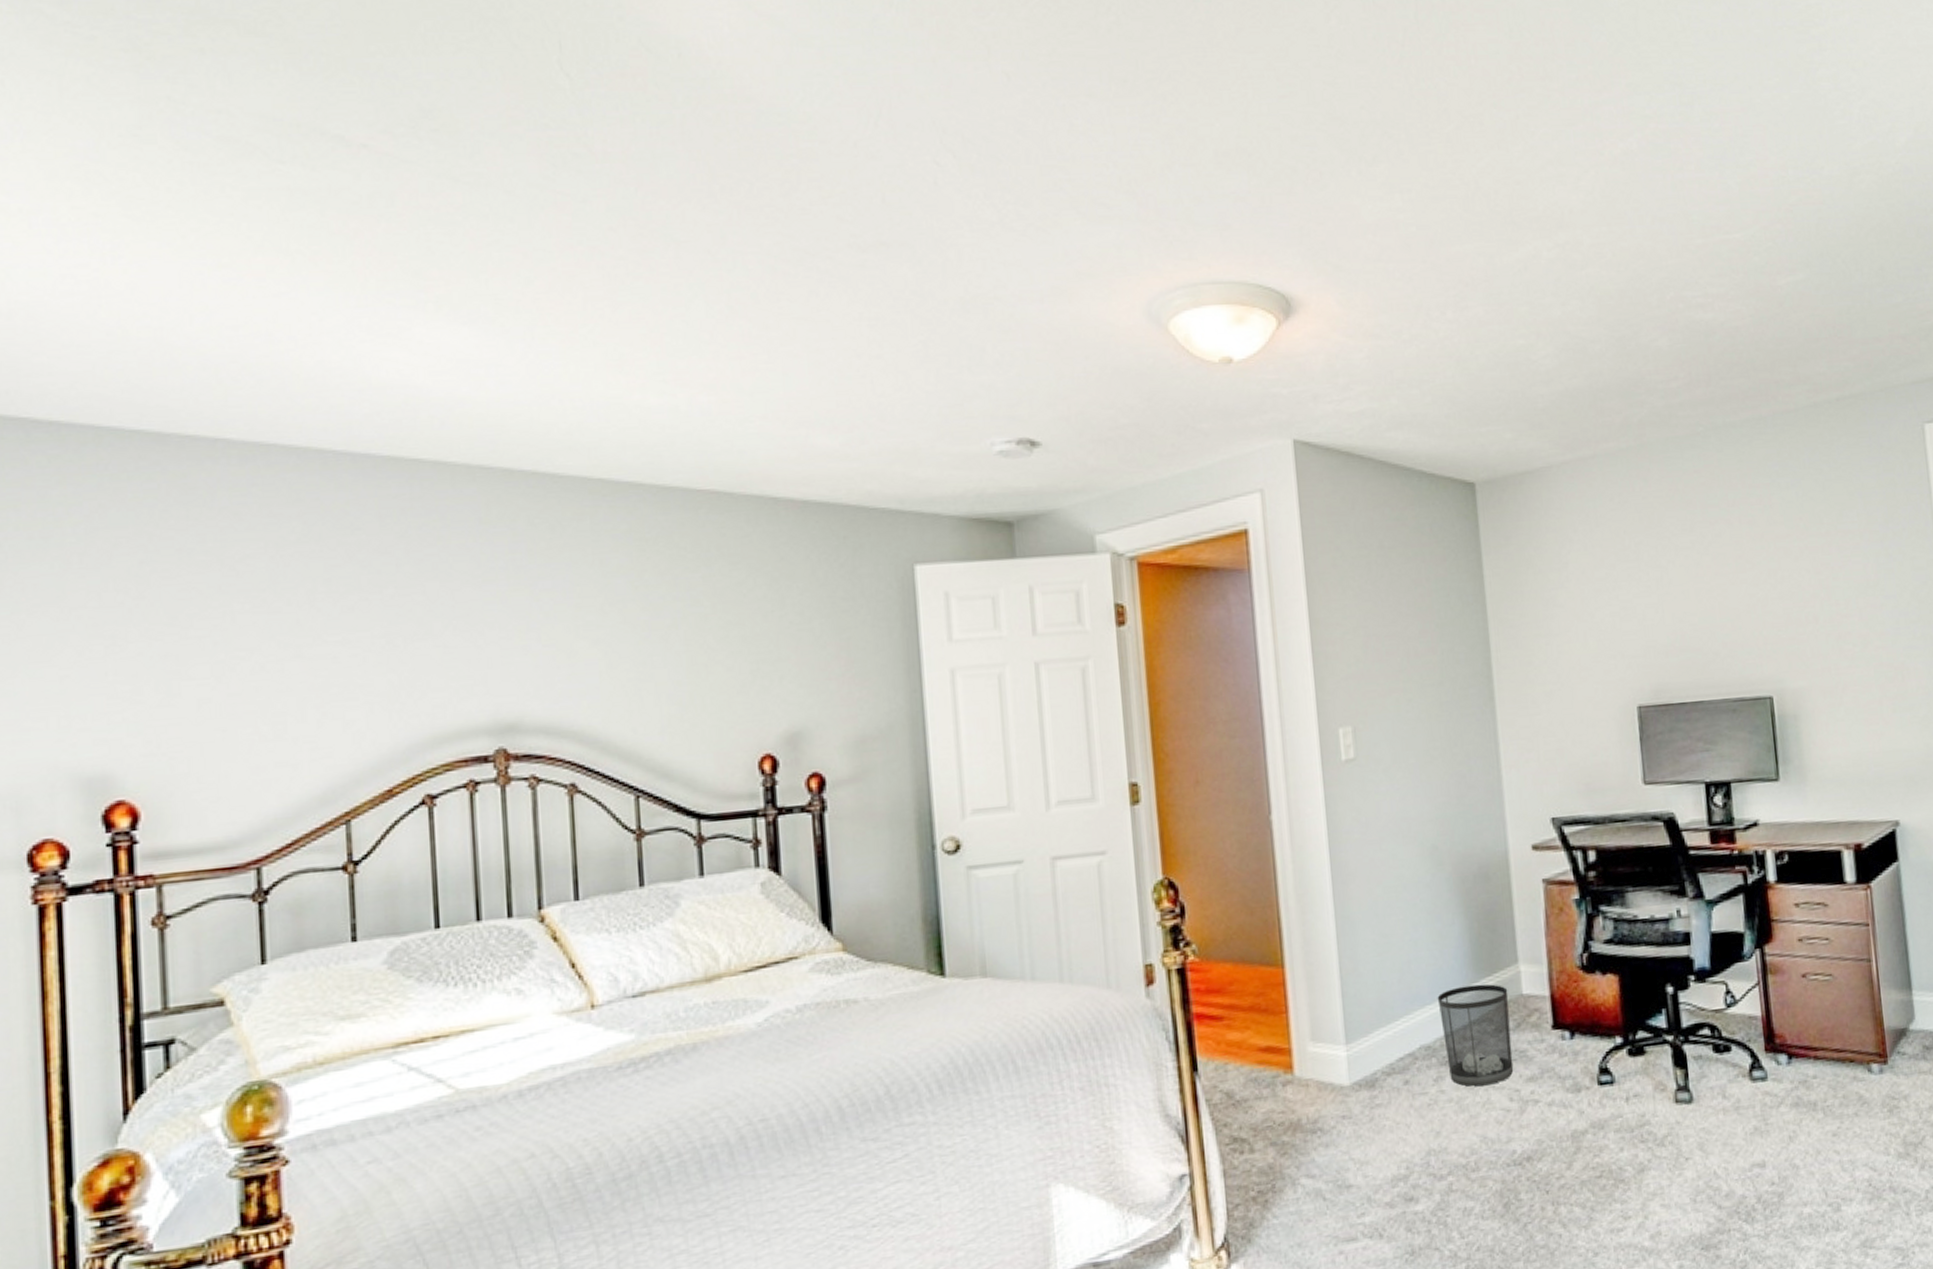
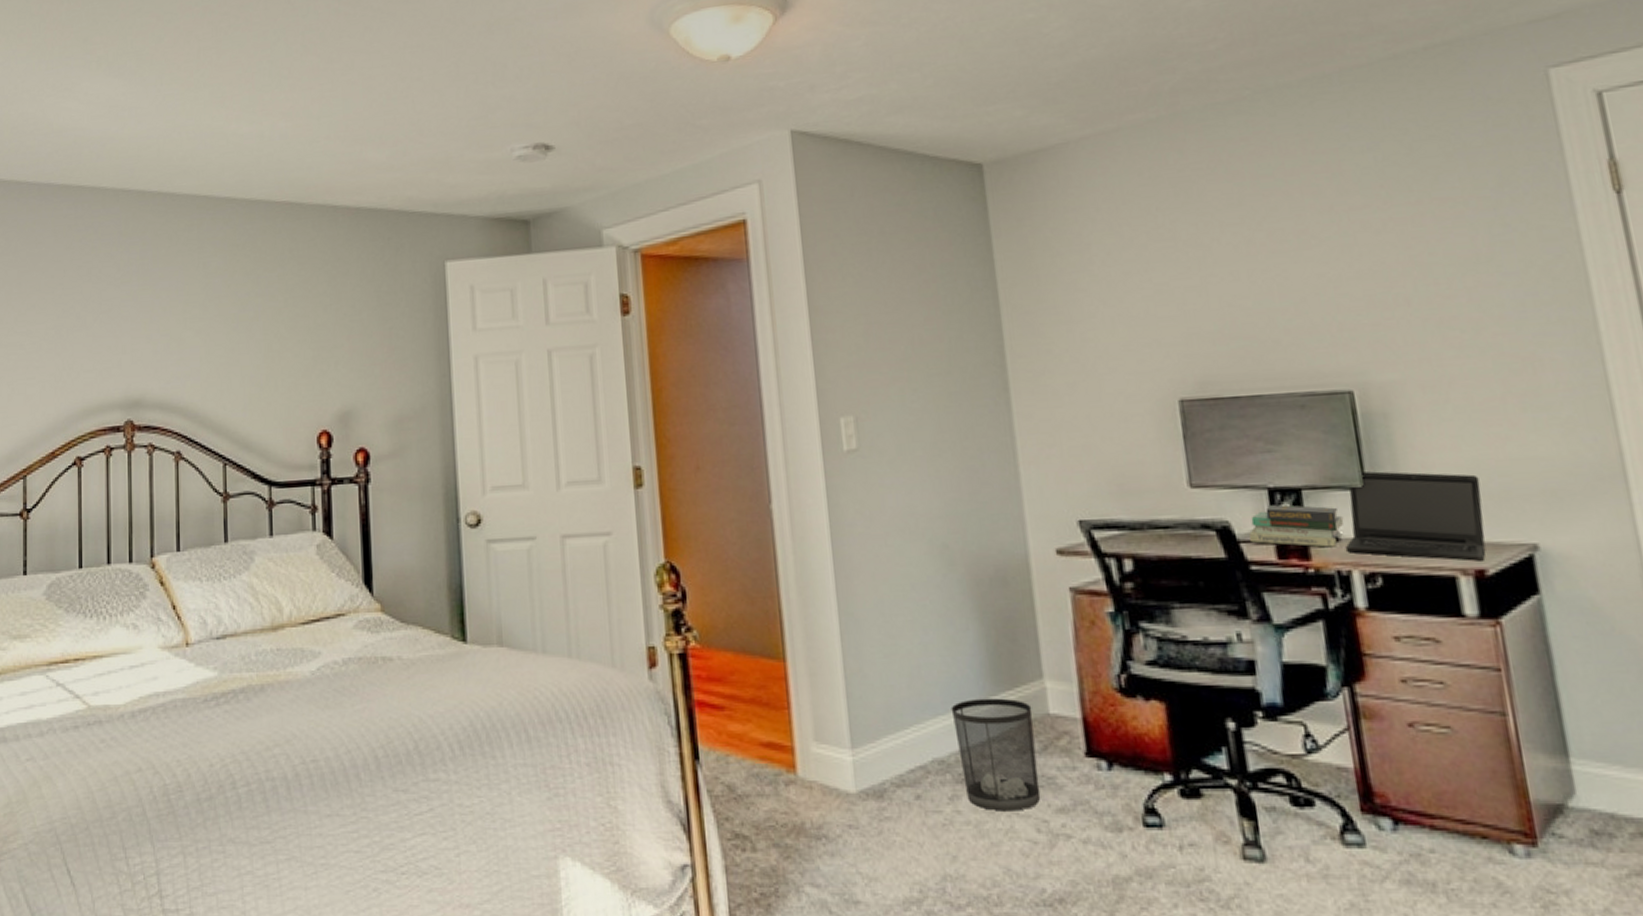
books: none [1689,796,1762,832] -> present [1249,505,1344,548]
laptop: none [1763,765,1863,838] -> present [1346,470,1486,563]

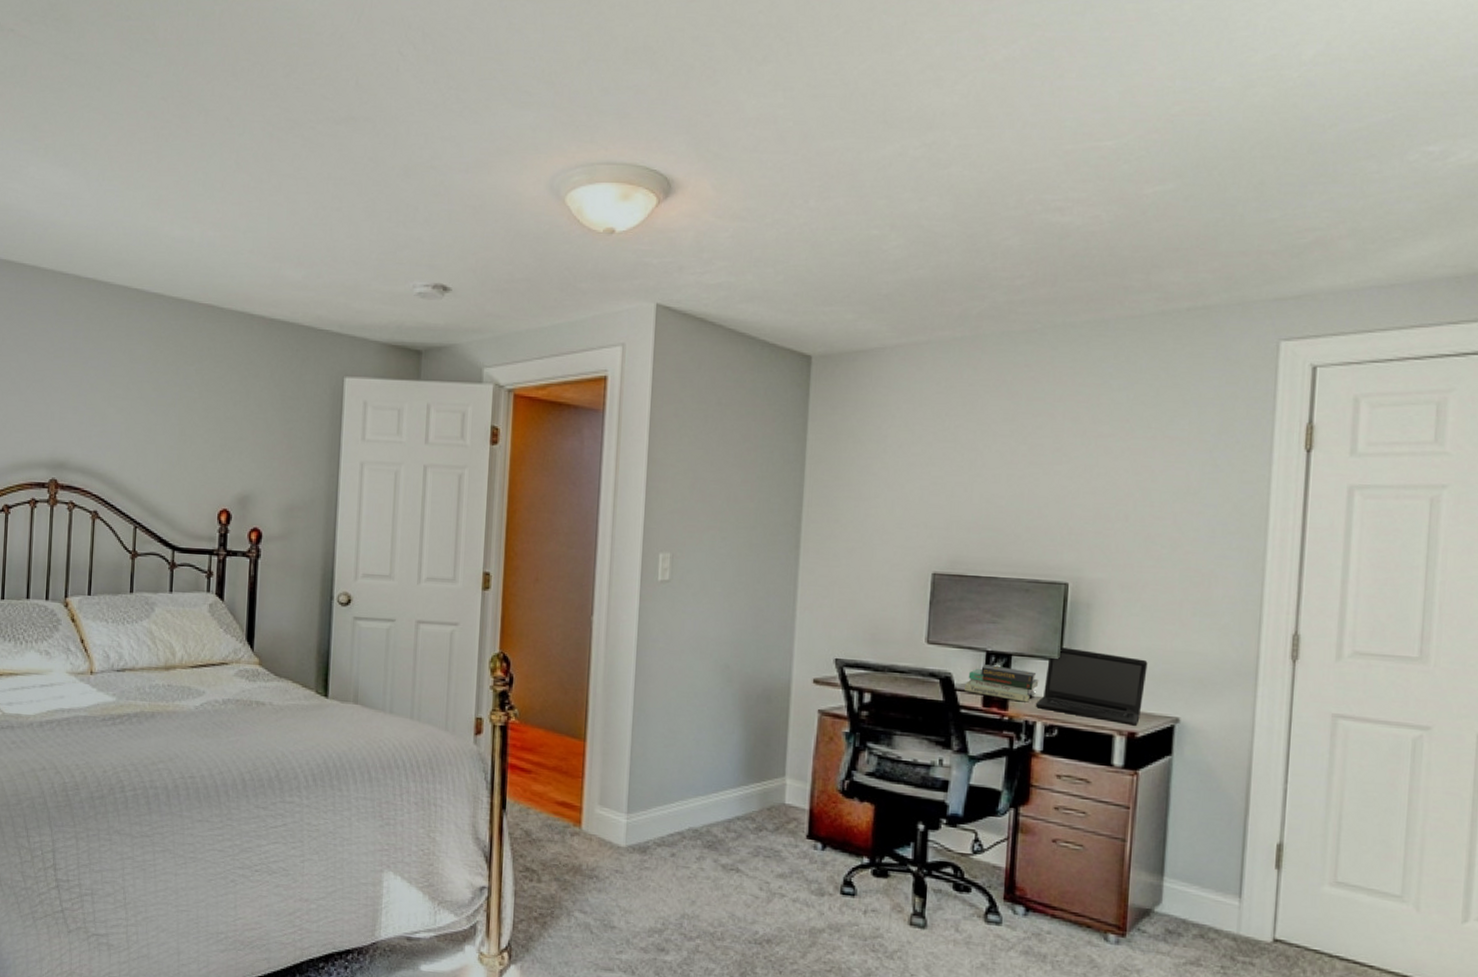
waste bin: present [951,698,1041,811] -> none [709,786,772,873]

